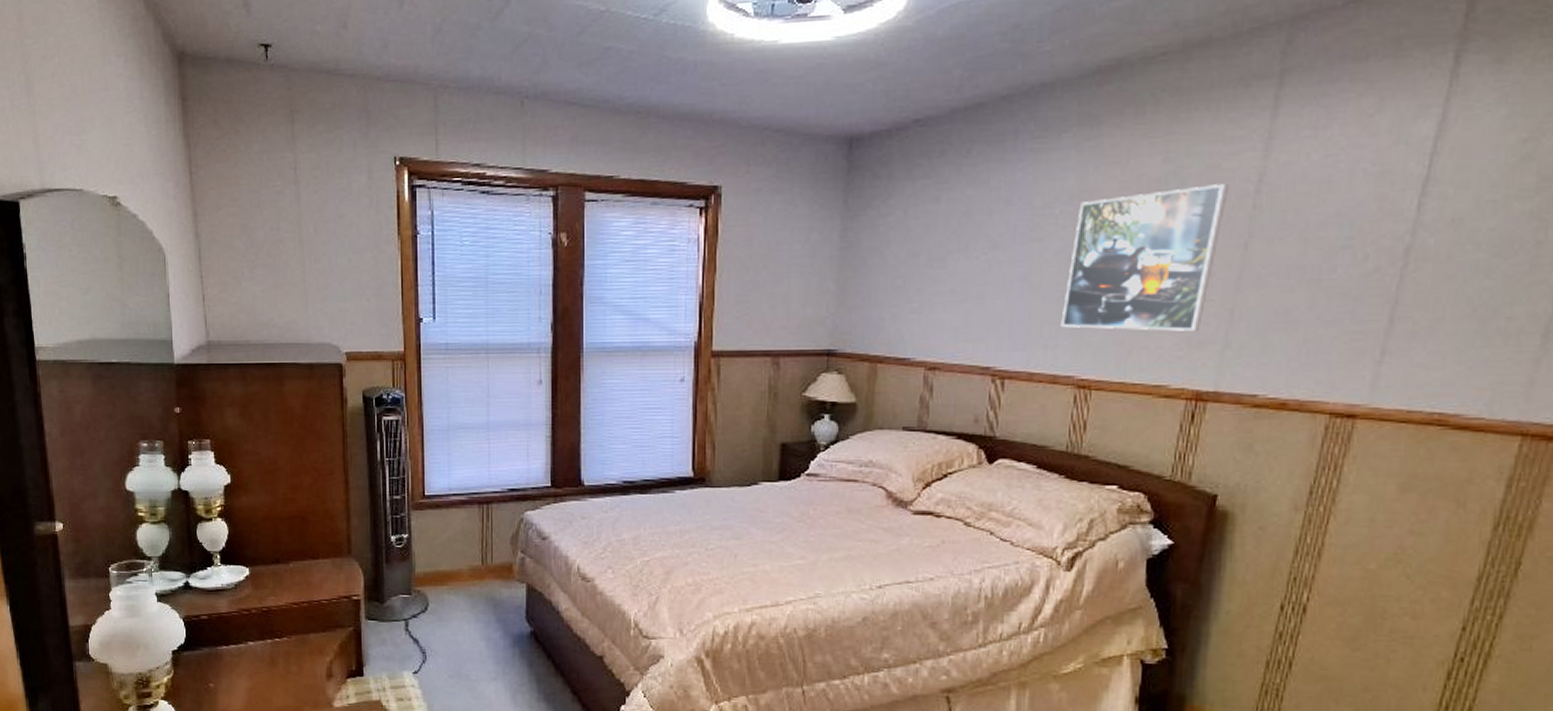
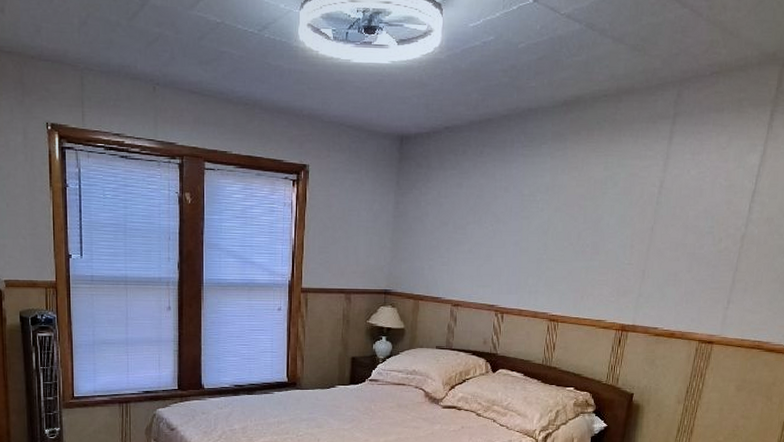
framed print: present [1060,184,1228,331] -> none [539,187,642,284]

